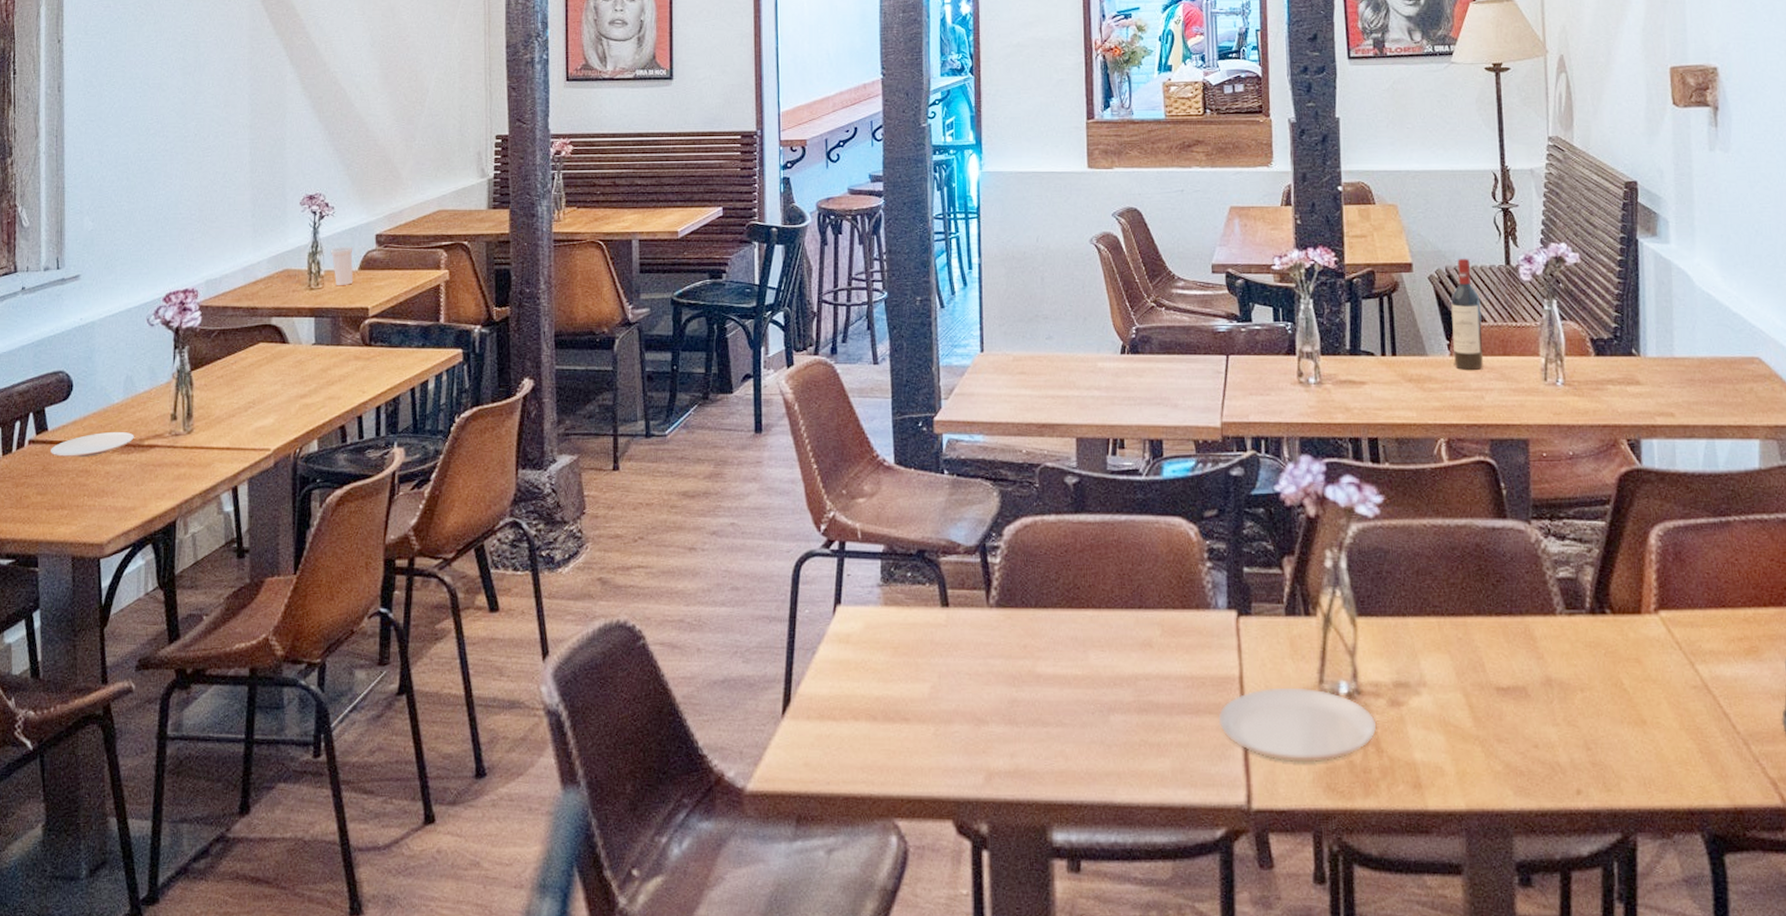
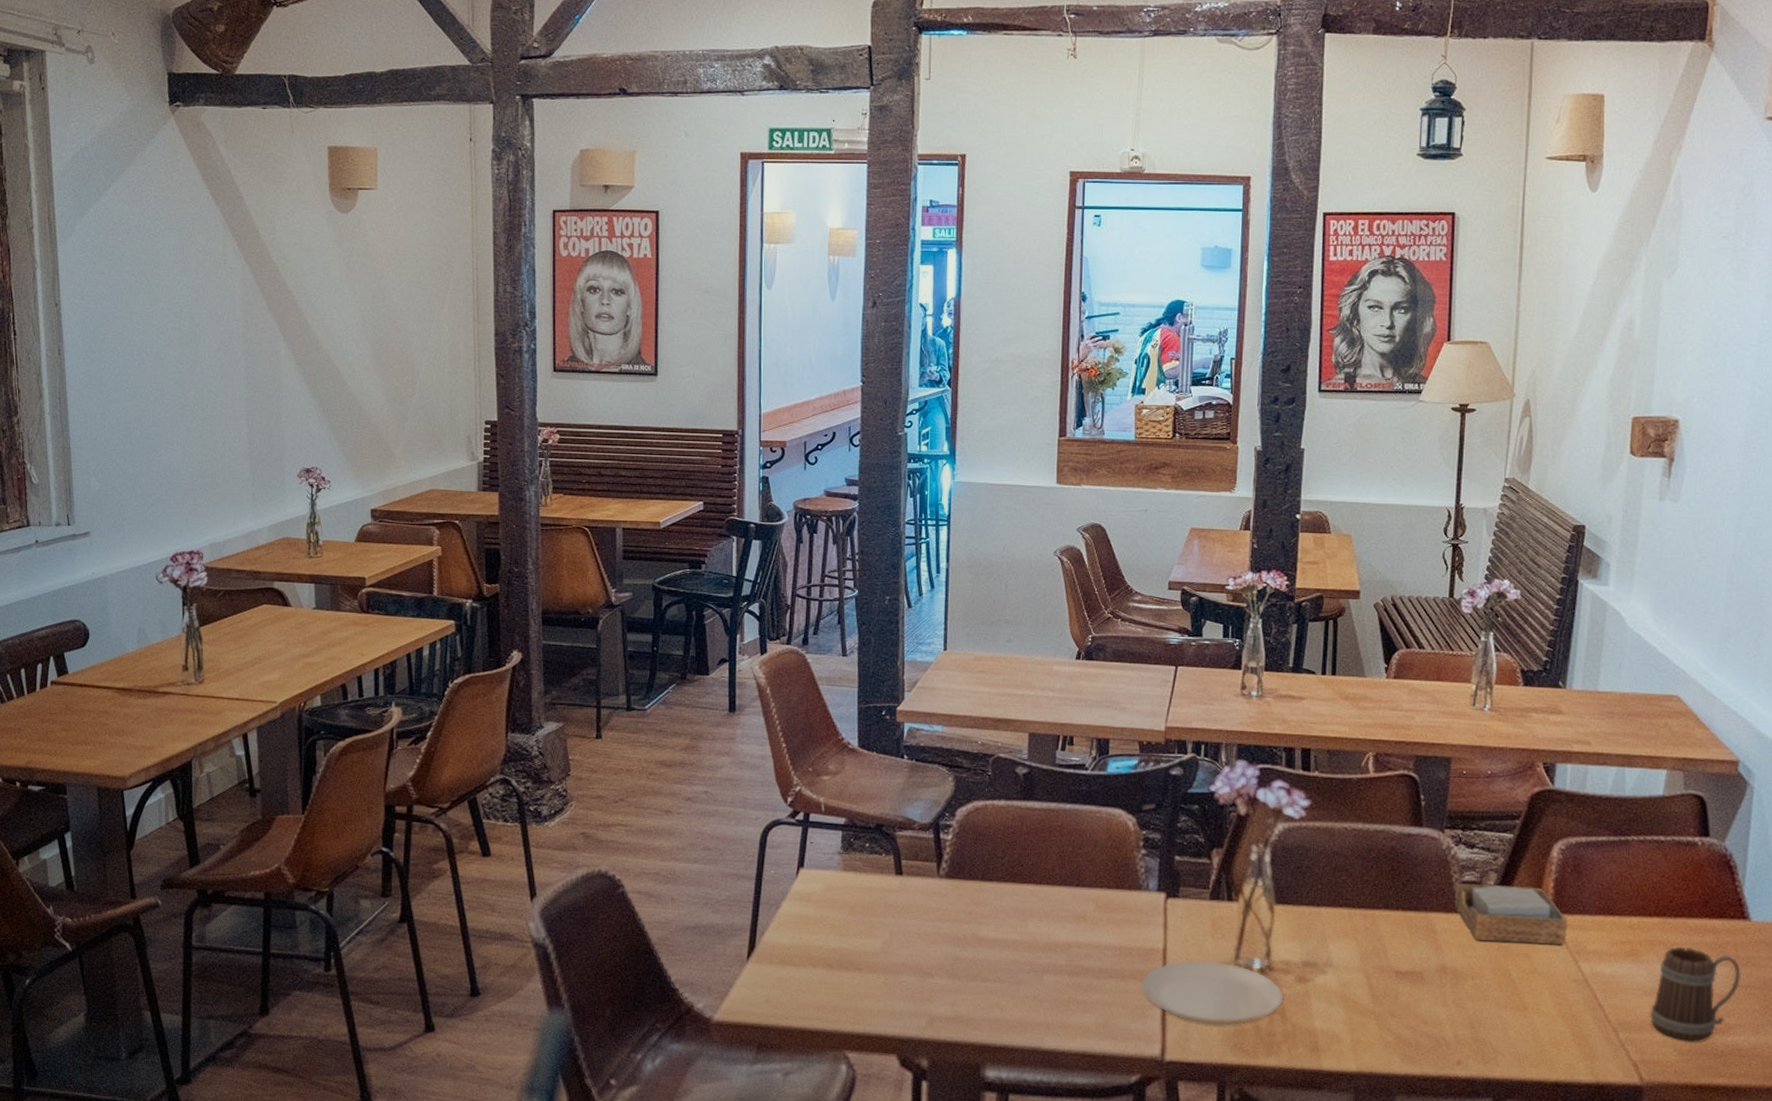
plate: present [51,431,134,457] -> none [72,677,149,699]
cup: present [330,246,353,285] -> none [327,518,350,555]
wine bottle: present [1451,258,1484,371] -> none [1390,588,1421,694]
napkin holder: none [1550,579,1678,646] -> present [1454,883,1567,945]

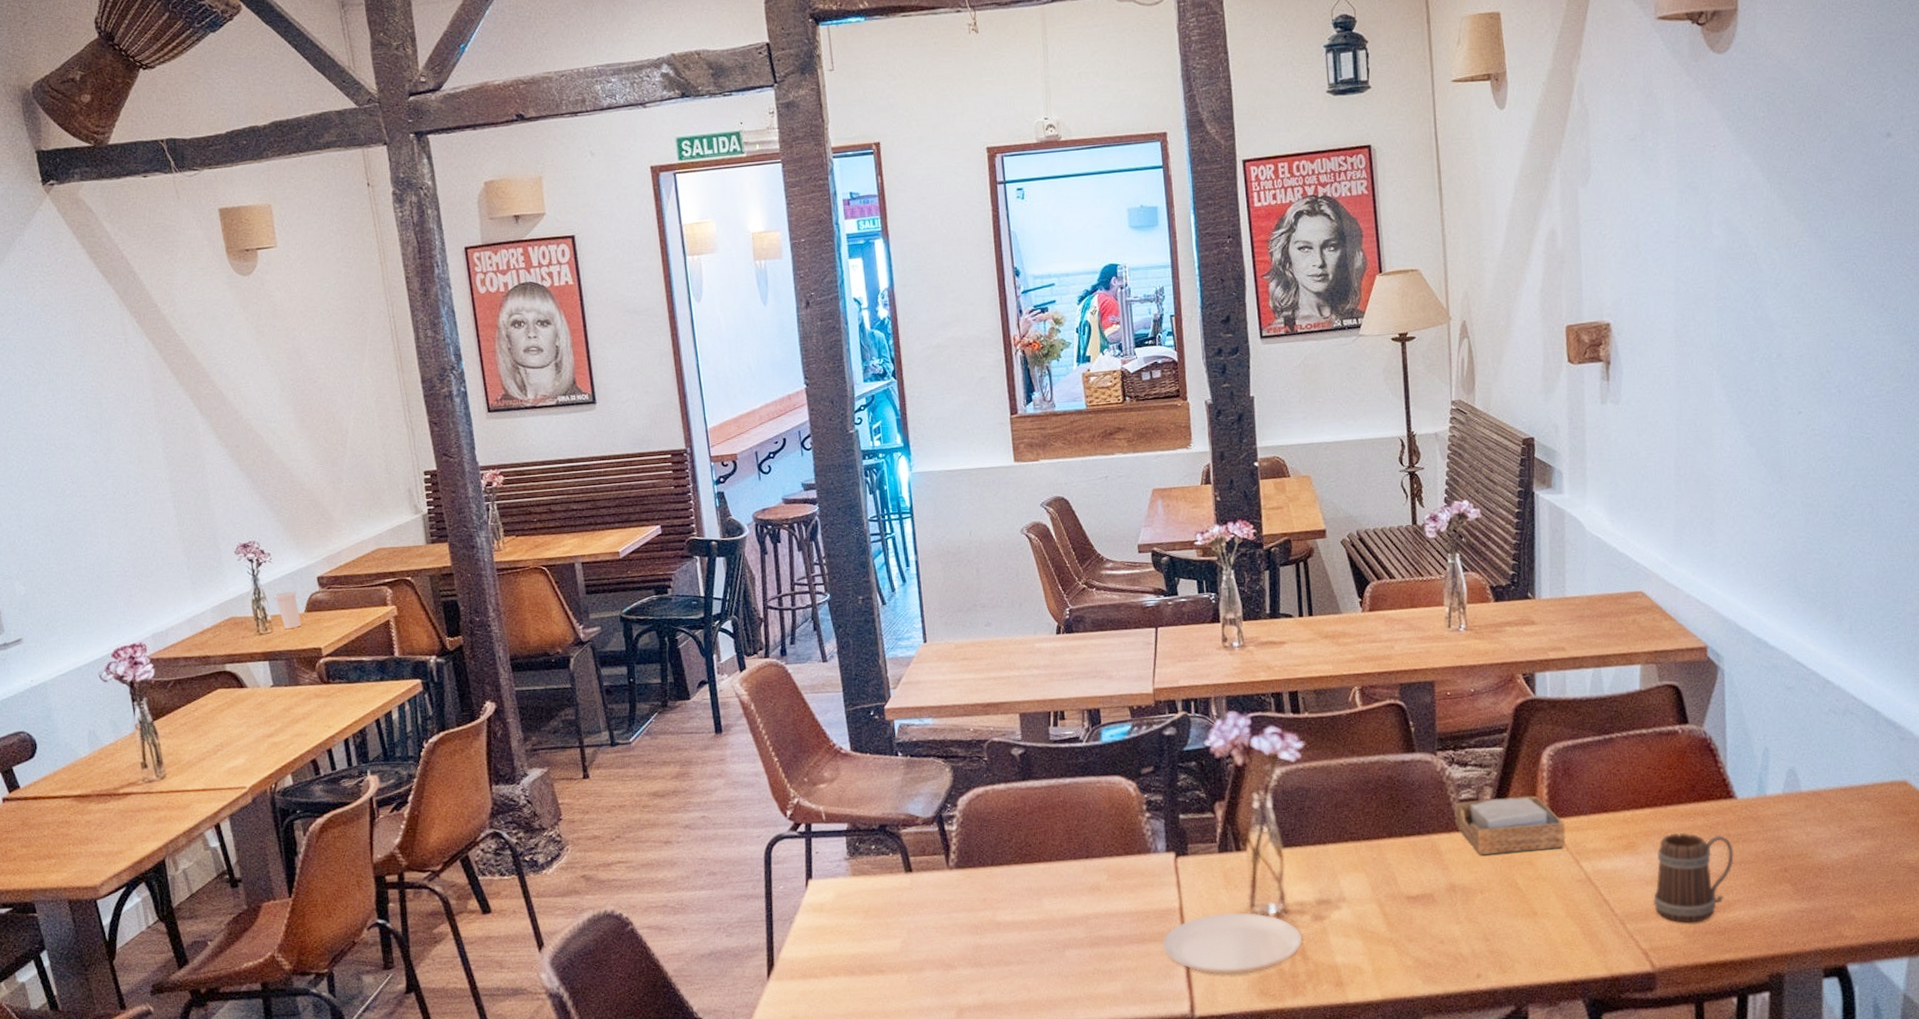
cup: none [327,518,350,555] -> present [273,590,302,629]

